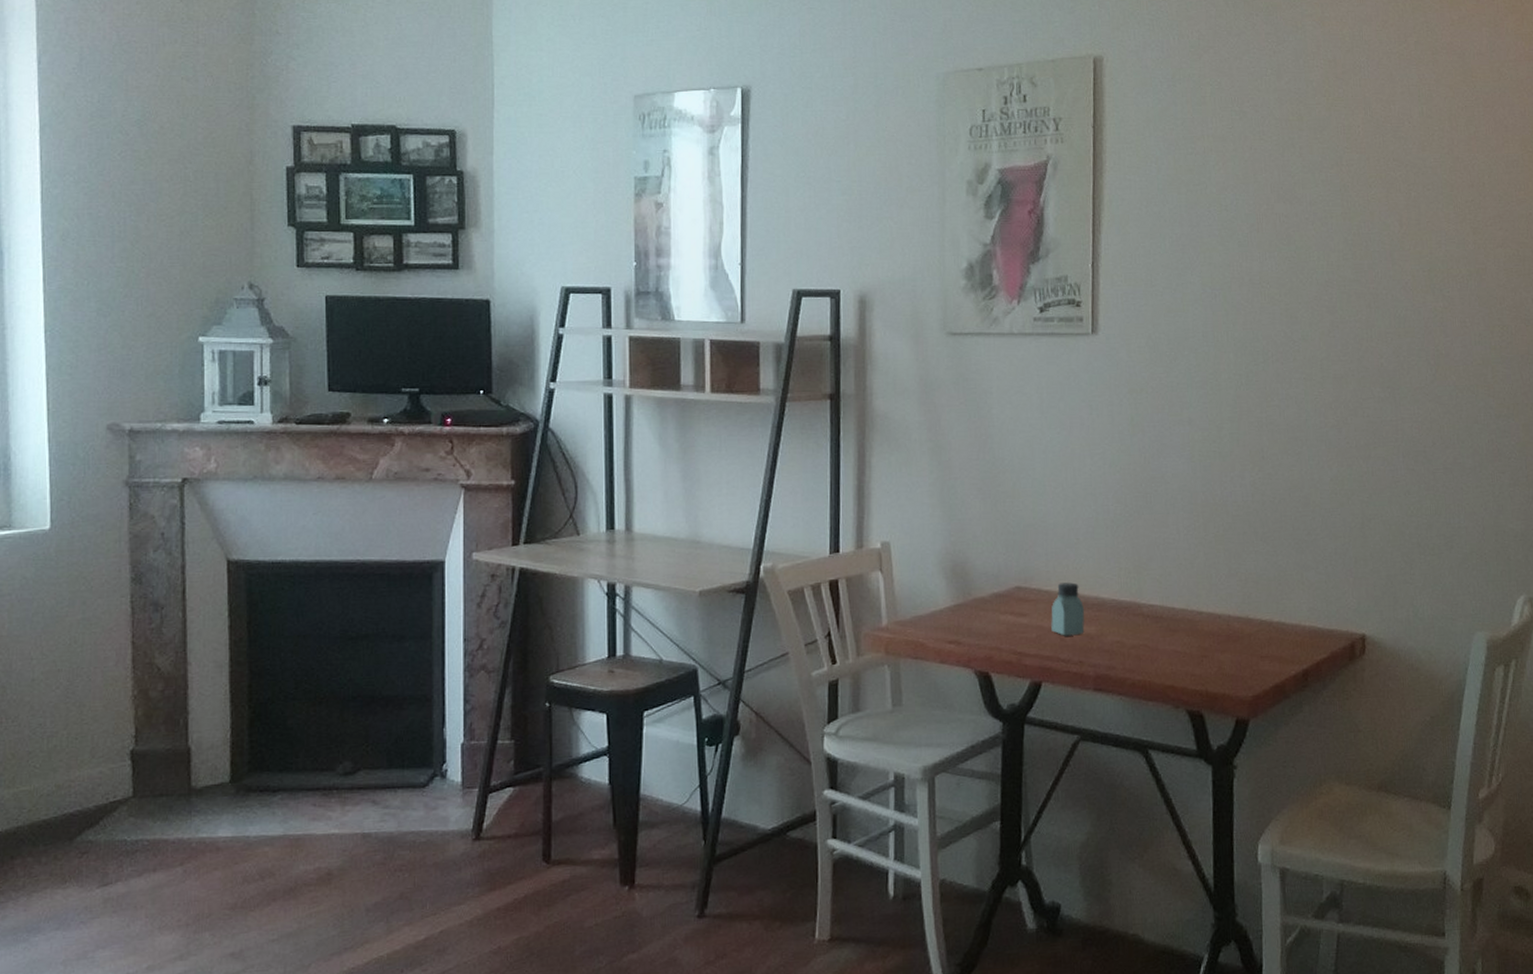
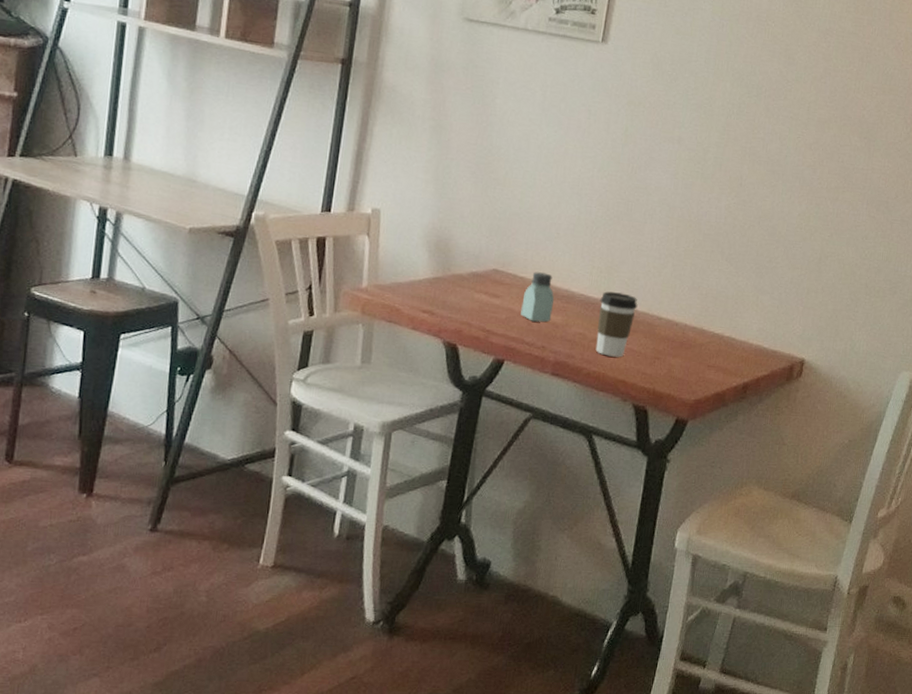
coffee cup: none [1133,591,1174,662] -> present [595,291,638,357]

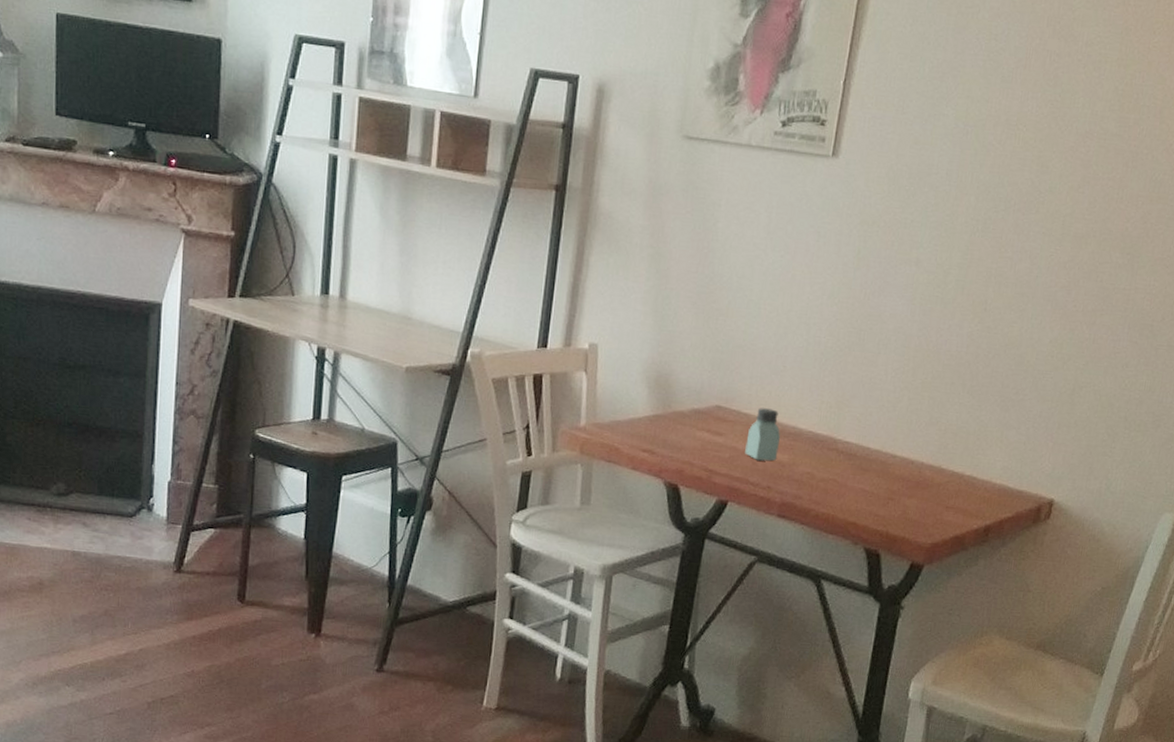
coffee cup: present [595,291,638,357] -> none [824,428,870,498]

